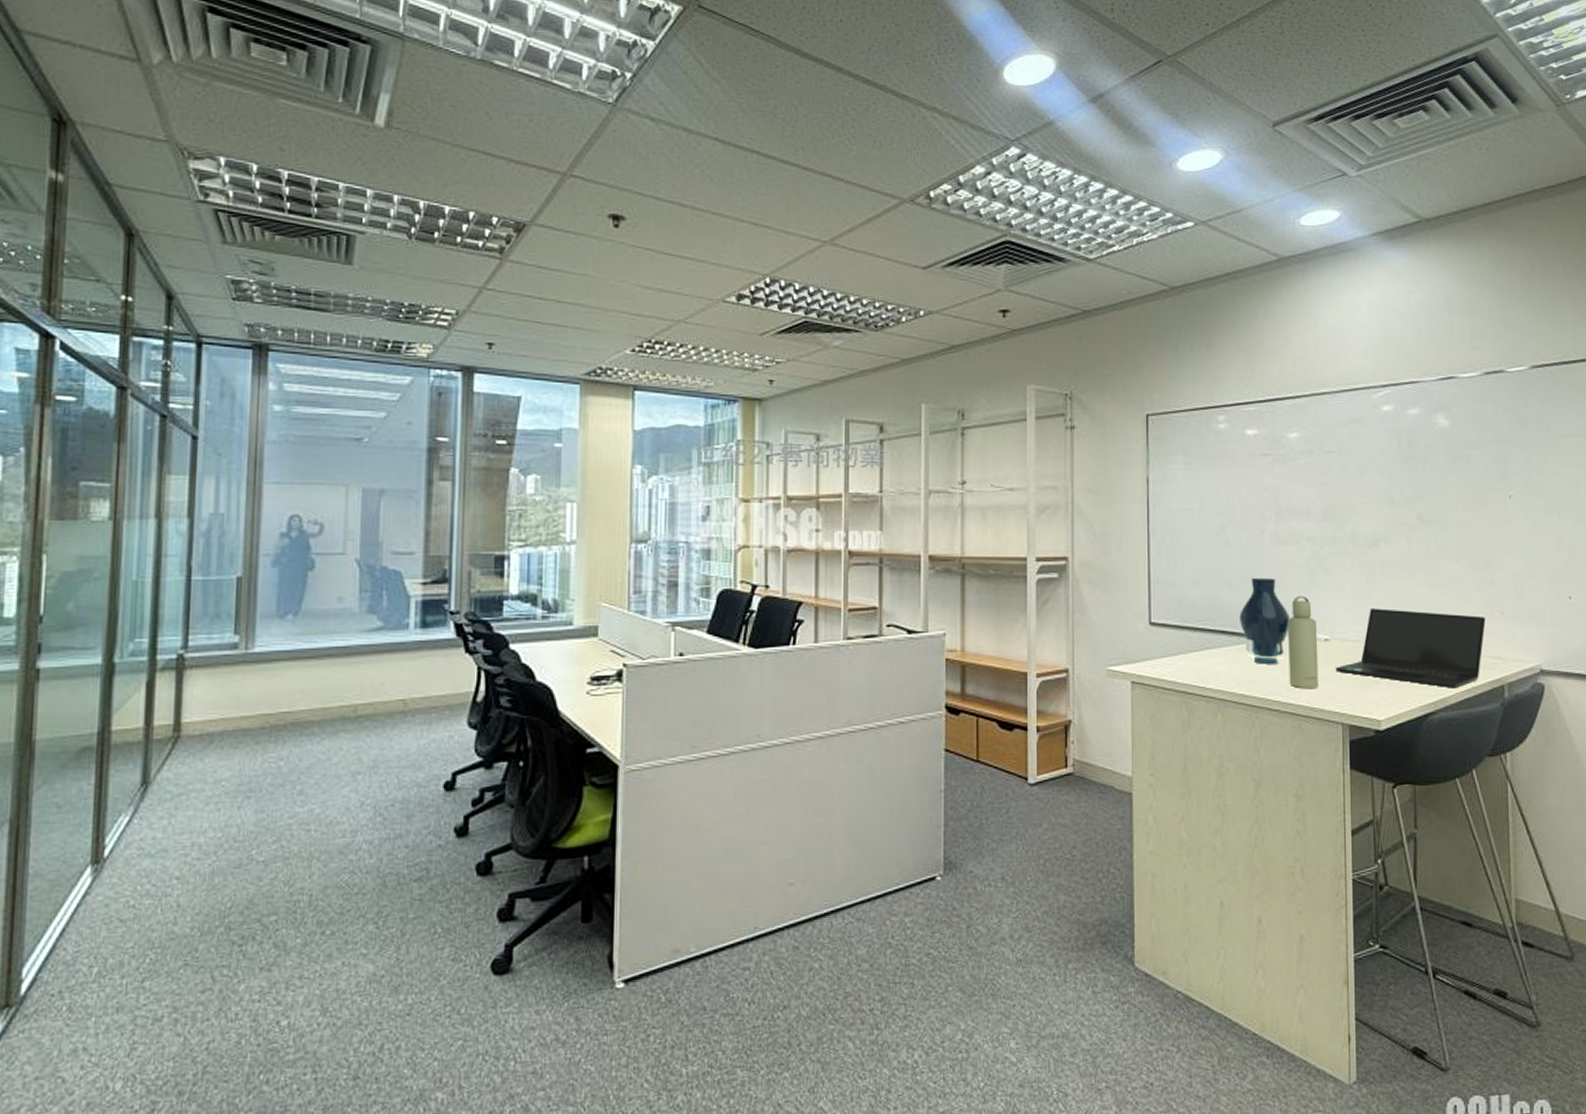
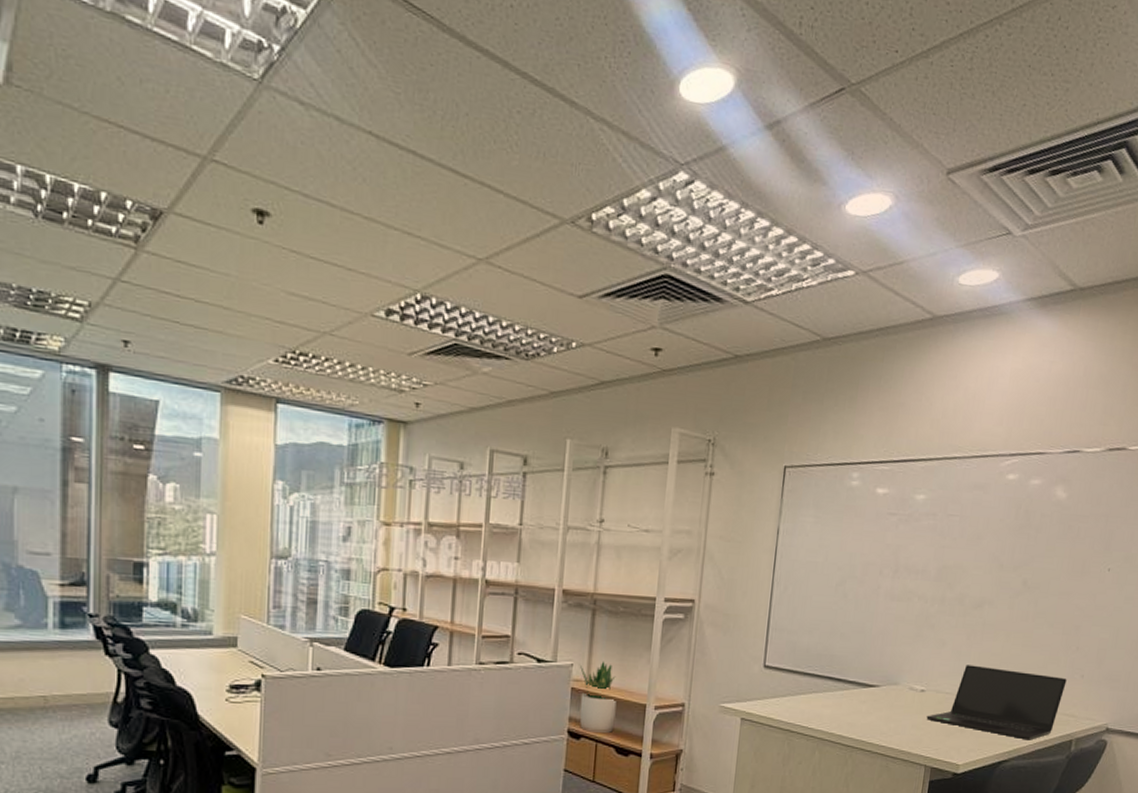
planter: none [952,628,995,708] -> present [579,661,617,734]
vase: present [1240,577,1291,664] -> none [846,629,894,710]
bottle: present [1288,595,1319,689] -> none [883,649,916,734]

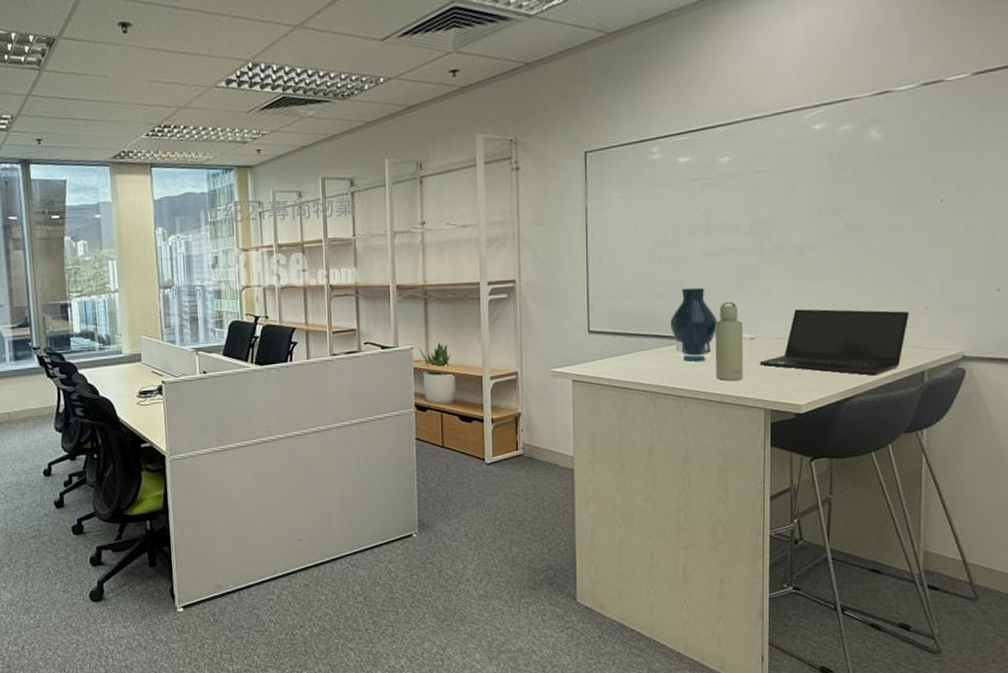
vase: none [846,629,894,710] -> present [670,287,718,362]
bottle: none [883,649,916,734] -> present [715,301,744,381]

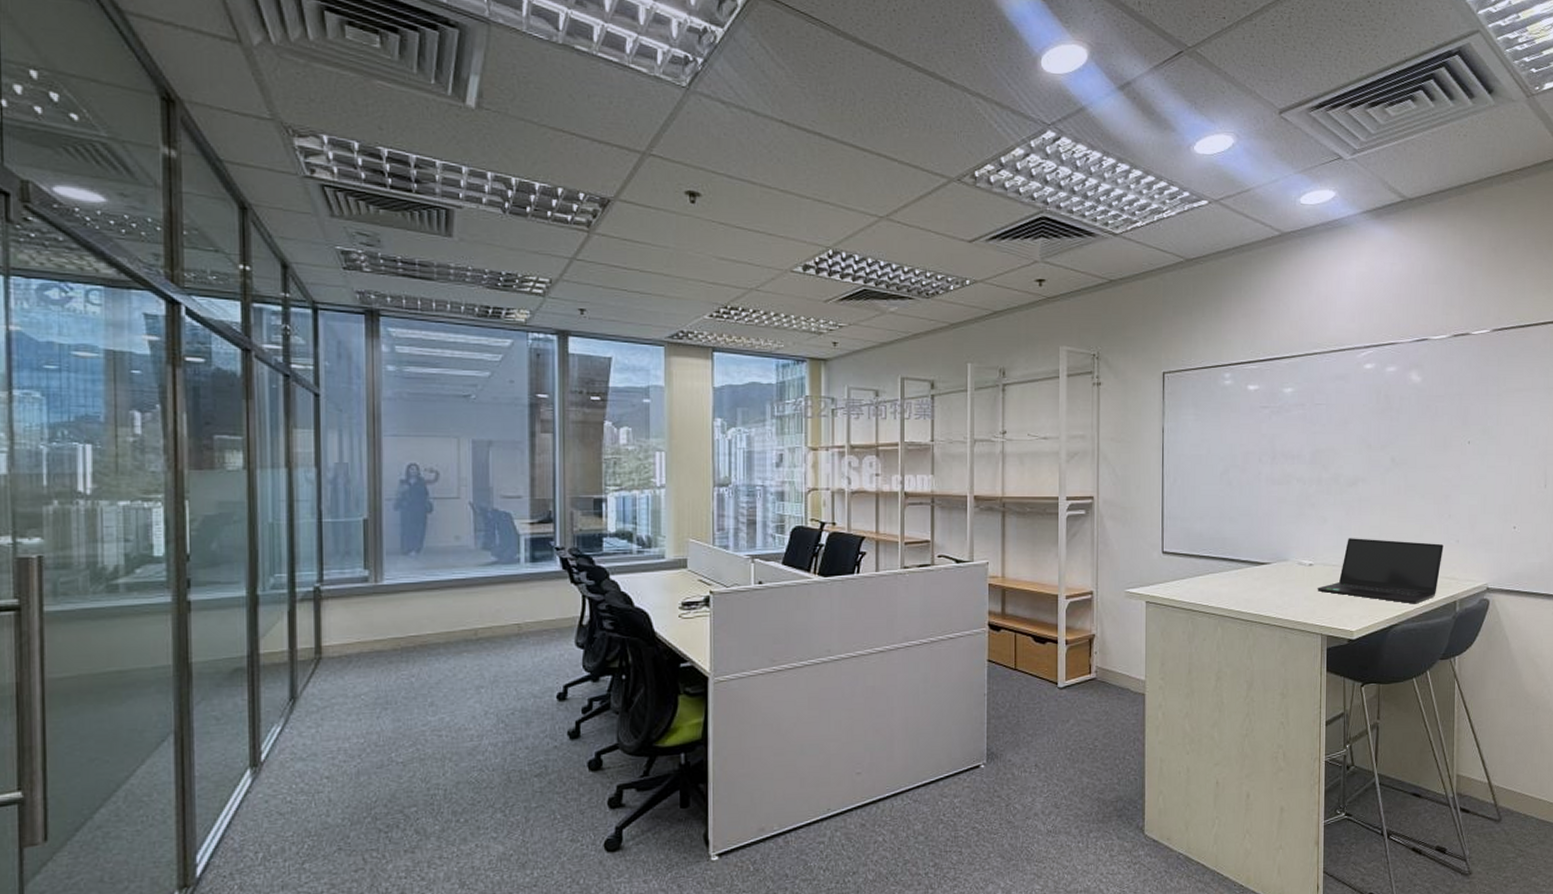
planter: present [418,342,456,405] -> none [994,557,1031,625]
vase: present [670,287,718,362] -> none [1238,512,1281,586]
bottle: present [715,301,744,381] -> none [1278,527,1304,606]

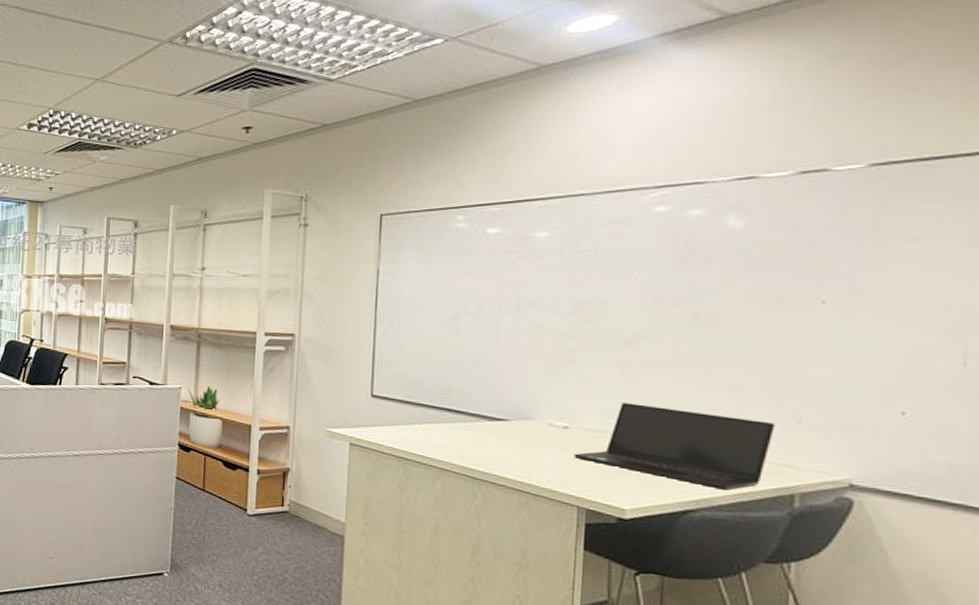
planter: none [994,557,1031,625] -> present [187,385,223,449]

